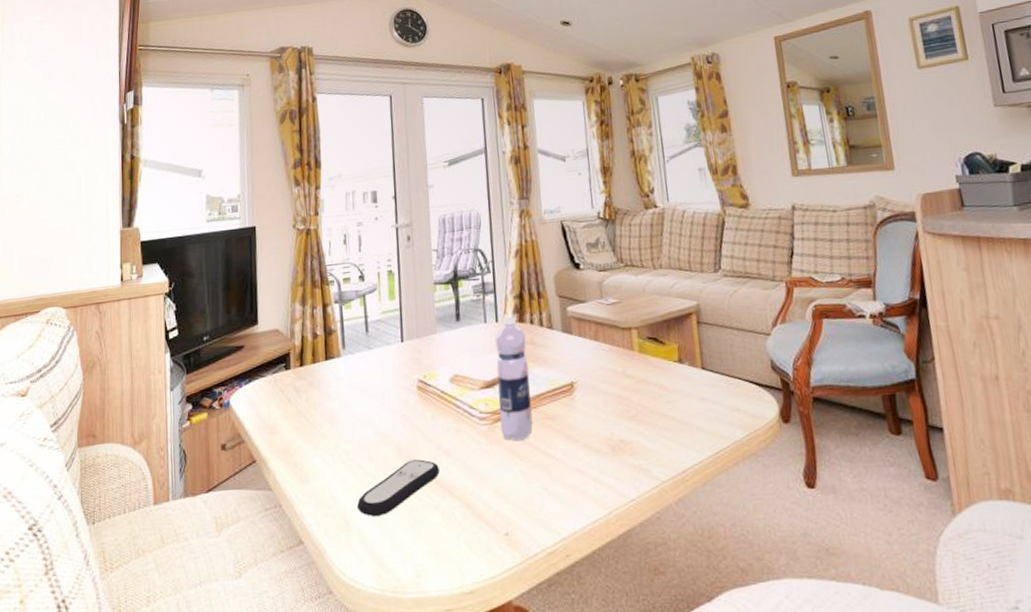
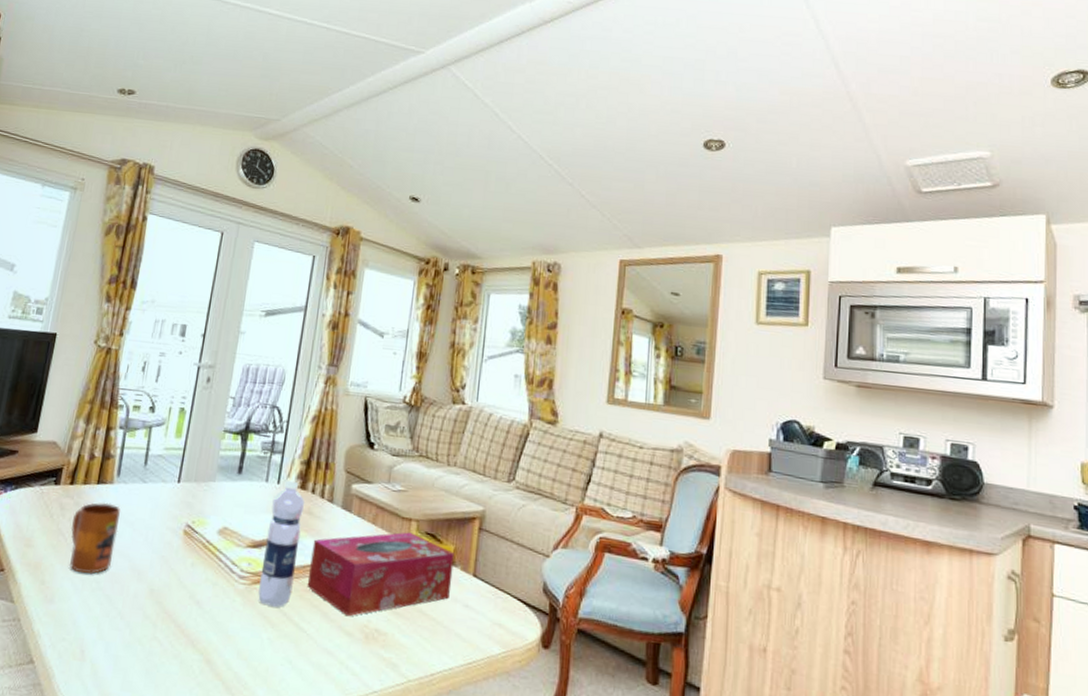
mug: none [310,375,356,449] -> present [70,502,121,575]
remote control: present [357,459,440,516] -> none [96,603,188,652]
tissue box: none [542,340,684,434] -> present [306,532,455,617]

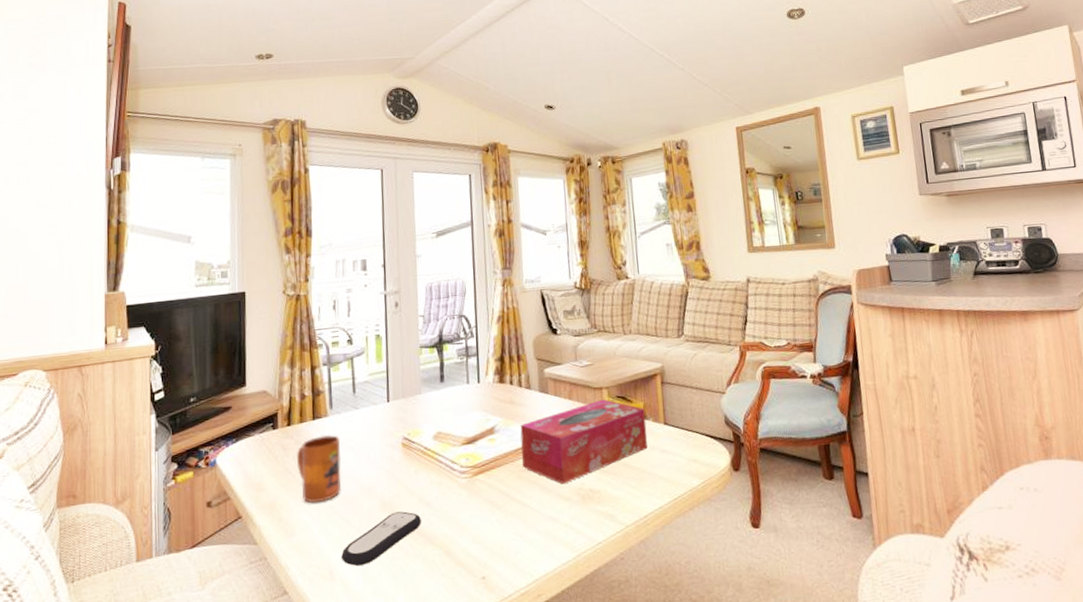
remote control: none [96,603,188,652] -> present [341,511,421,566]
water bottle: present [258,480,305,608] -> none [476,377,510,492]

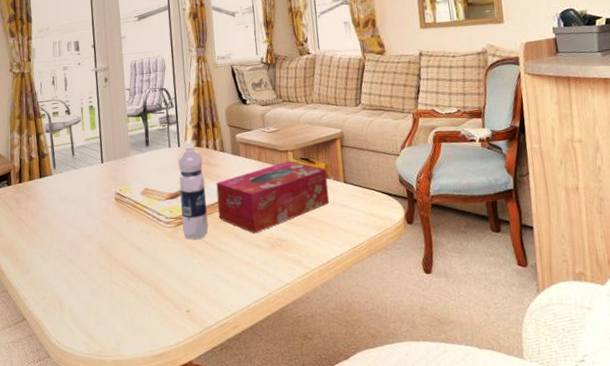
mug: present [296,434,342,503] -> none [28,190,66,247]
remote control: present [341,511,421,566] -> none [68,255,134,299]
water bottle: none [476,377,510,492] -> present [177,142,209,240]

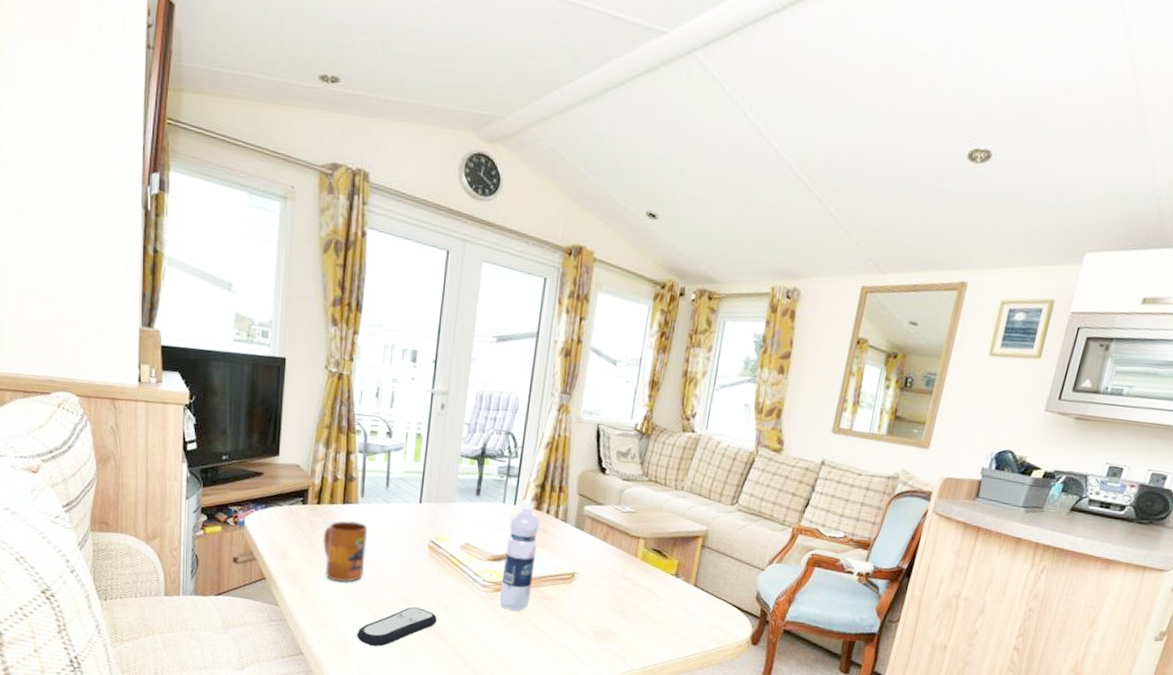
mug: none [28,190,66,247] -> present [322,520,368,583]
remote control: none [68,255,134,299] -> present [357,607,437,646]
tissue box: present [216,161,329,234] -> none [543,548,678,619]

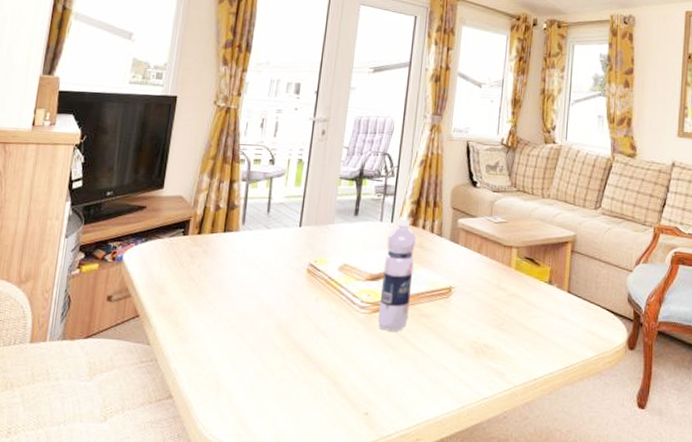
mug: present [322,520,368,583] -> none [200,248,248,315]
remote control: present [357,607,437,646] -> none [230,335,314,382]

